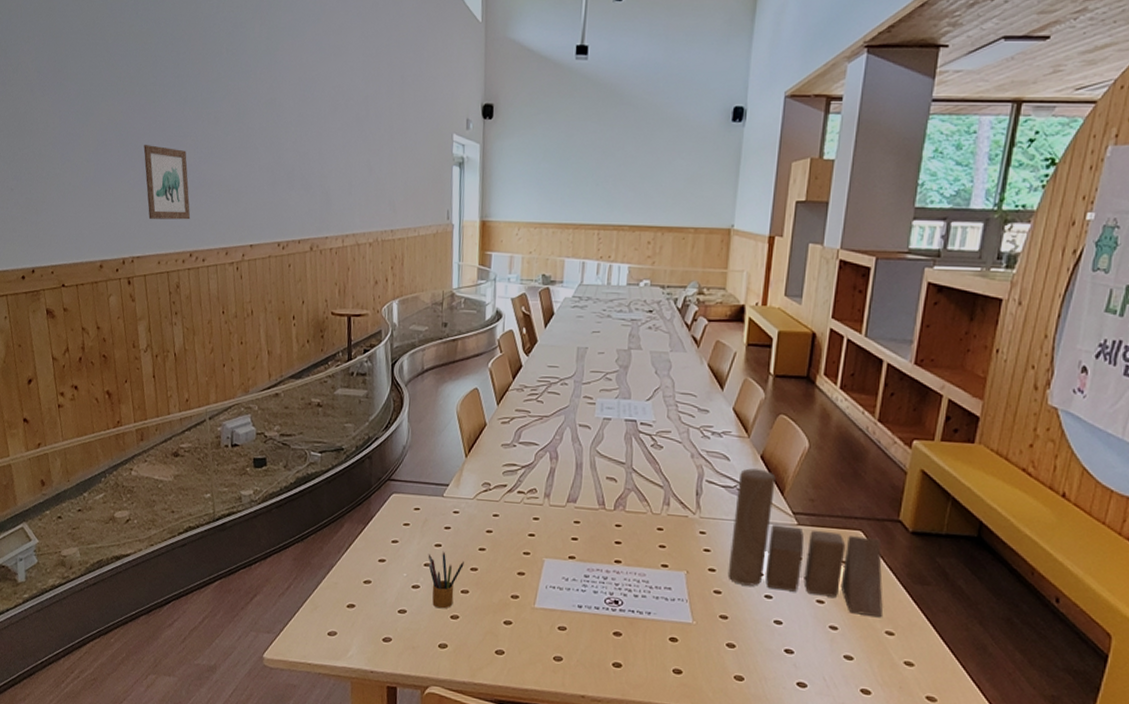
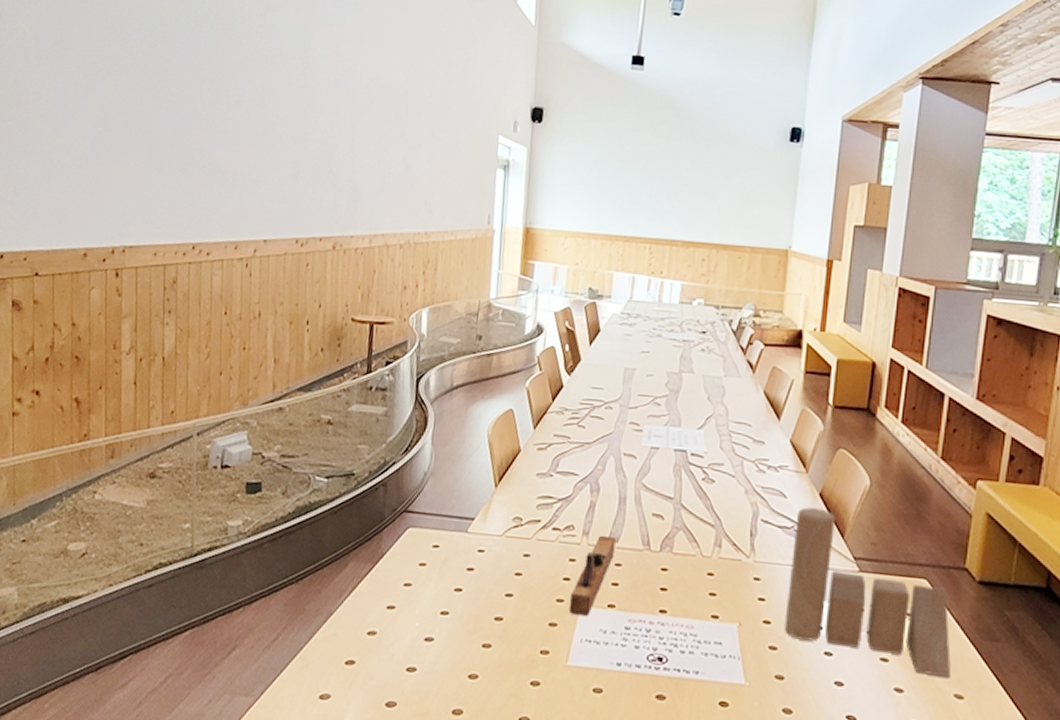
wall art: present [143,145,191,220] -> none [148,125,200,209]
pencil box: present [428,551,464,609] -> none [445,596,488,667]
hand plane: none [535,496,574,566] -> present [569,535,616,616]

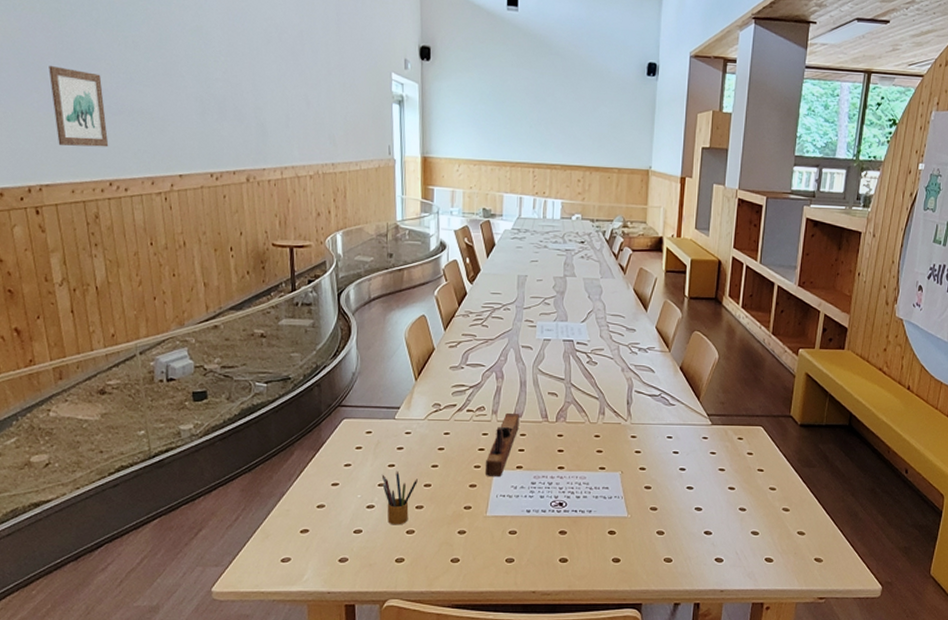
wall art: none [148,125,200,209] -> present [49,66,109,147]
pencil box: none [445,596,488,667] -> present [381,471,418,525]
wooden block set: present [784,507,951,679] -> none [656,378,780,498]

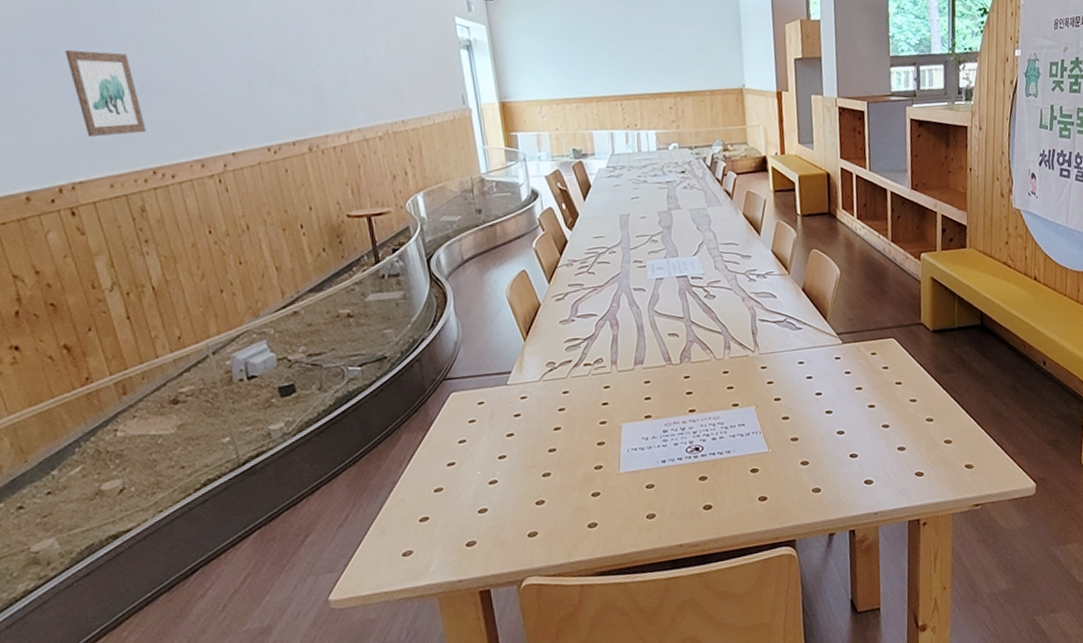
pencil box: present [381,471,418,525] -> none [501,439,541,498]
hand plane: present [486,412,519,476] -> none [611,360,642,431]

